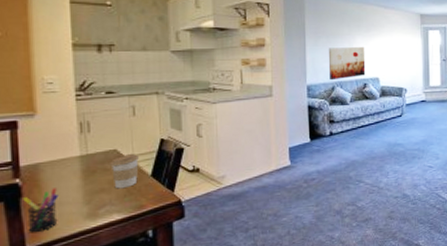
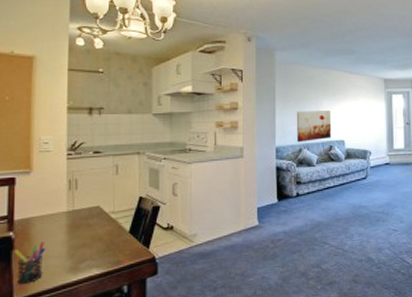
coffee cup: present [110,154,139,189] -> none [93,211,119,244]

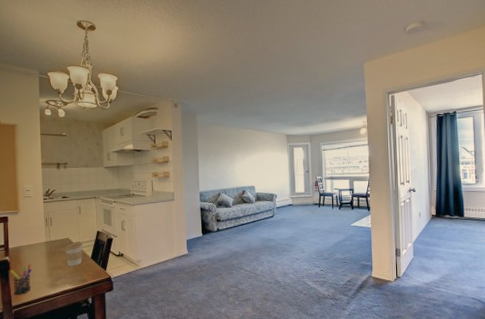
coffee cup: none [93,211,119,244] -> present [64,242,83,267]
wall art: present [296,111,332,143] -> none [215,162,244,189]

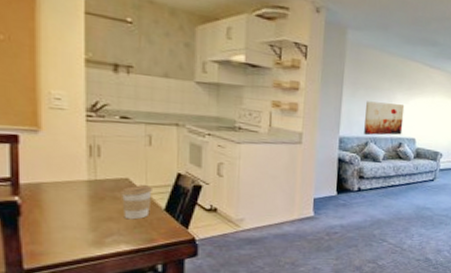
pen holder: present [10,264,32,296] -> none [22,210,62,255]
wall art: none [215,162,244,189] -> present [364,101,405,136]

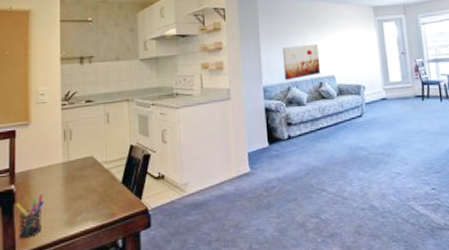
pen holder: none [22,210,62,255] -> present [16,194,44,239]
coffee cup: present [120,185,152,220] -> none [87,161,111,196]

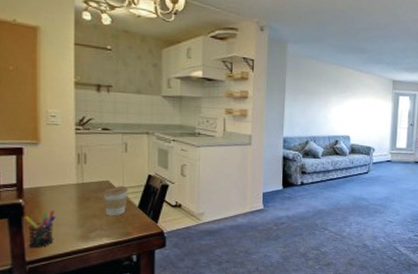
coffee cup: none [87,161,111,196] -> present [102,186,128,216]
wall art: present [282,44,321,81] -> none [305,105,339,135]

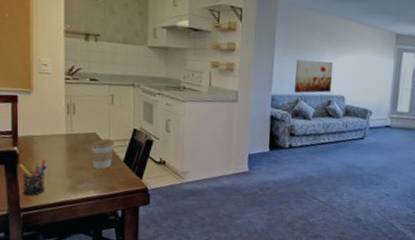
wall art: none [305,105,339,135] -> present [294,59,334,94]

